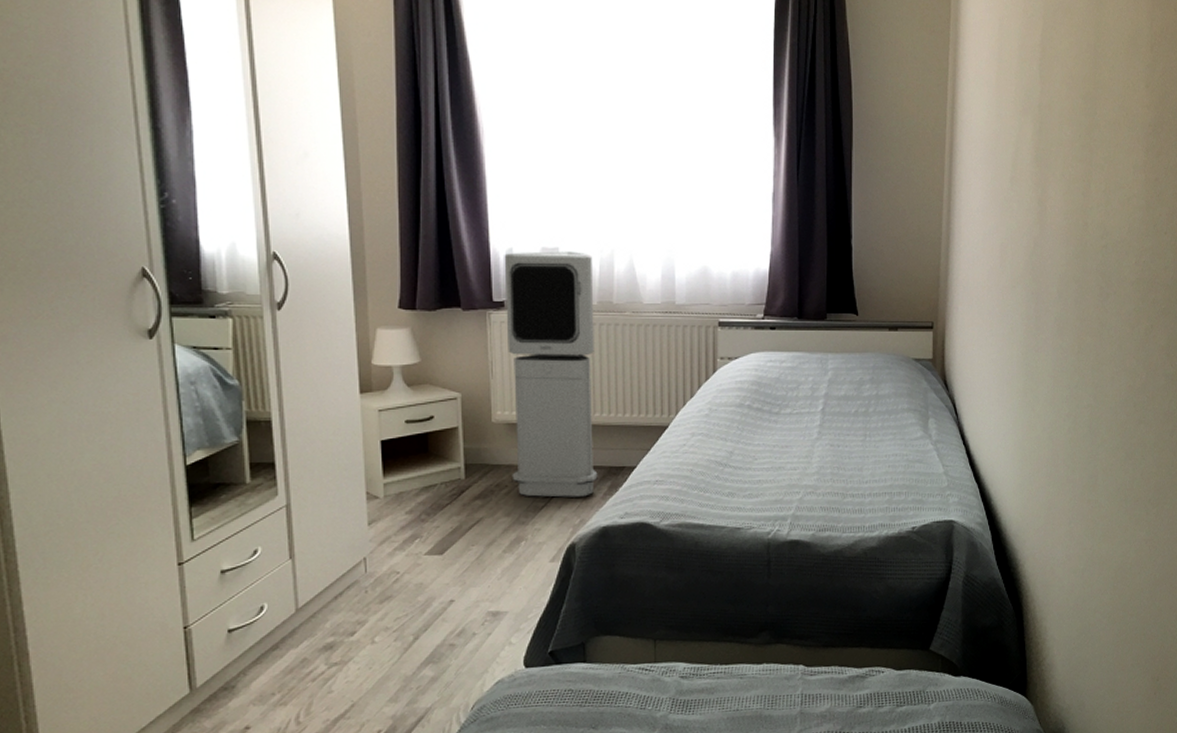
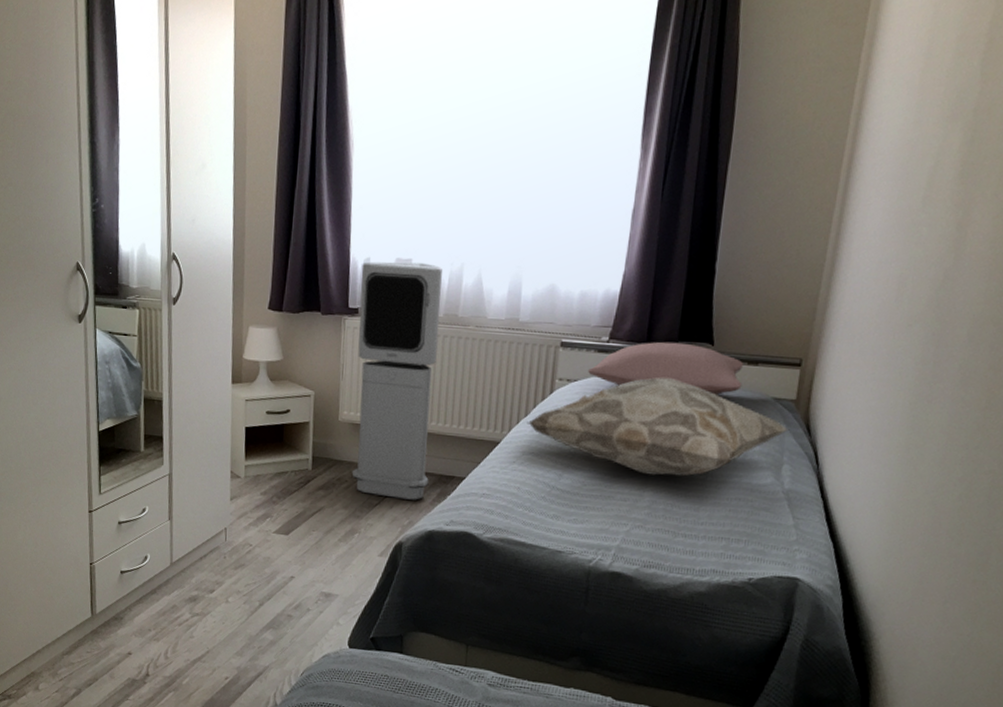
decorative pillow: none [693,349,931,442] -> present [527,378,790,477]
pillow: none [747,315,886,361] -> present [588,341,743,395]

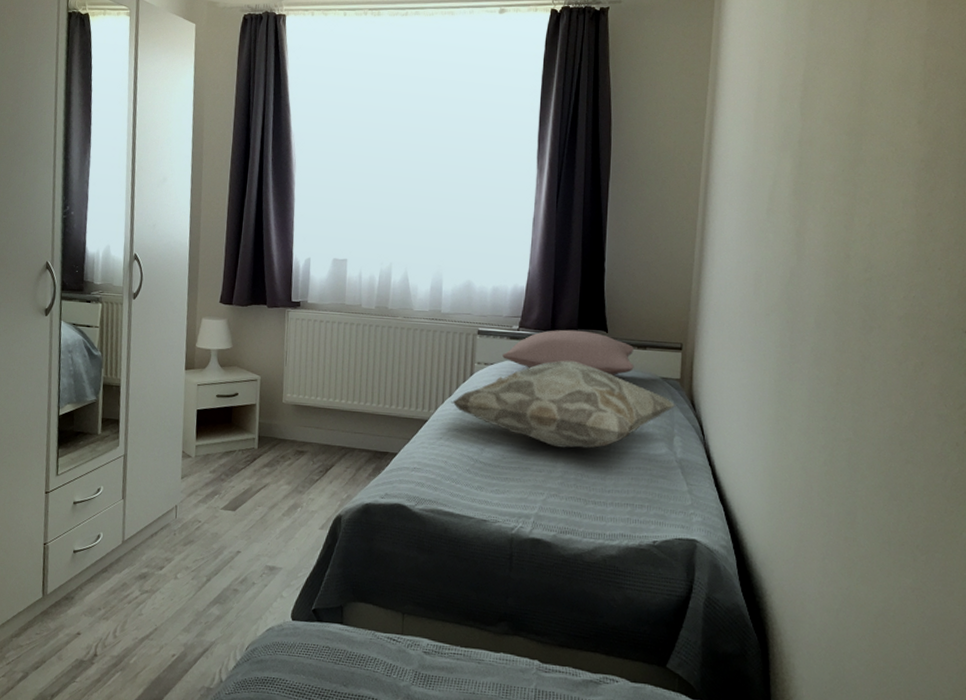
air purifier: present [352,261,442,500] -> none [294,261,374,475]

